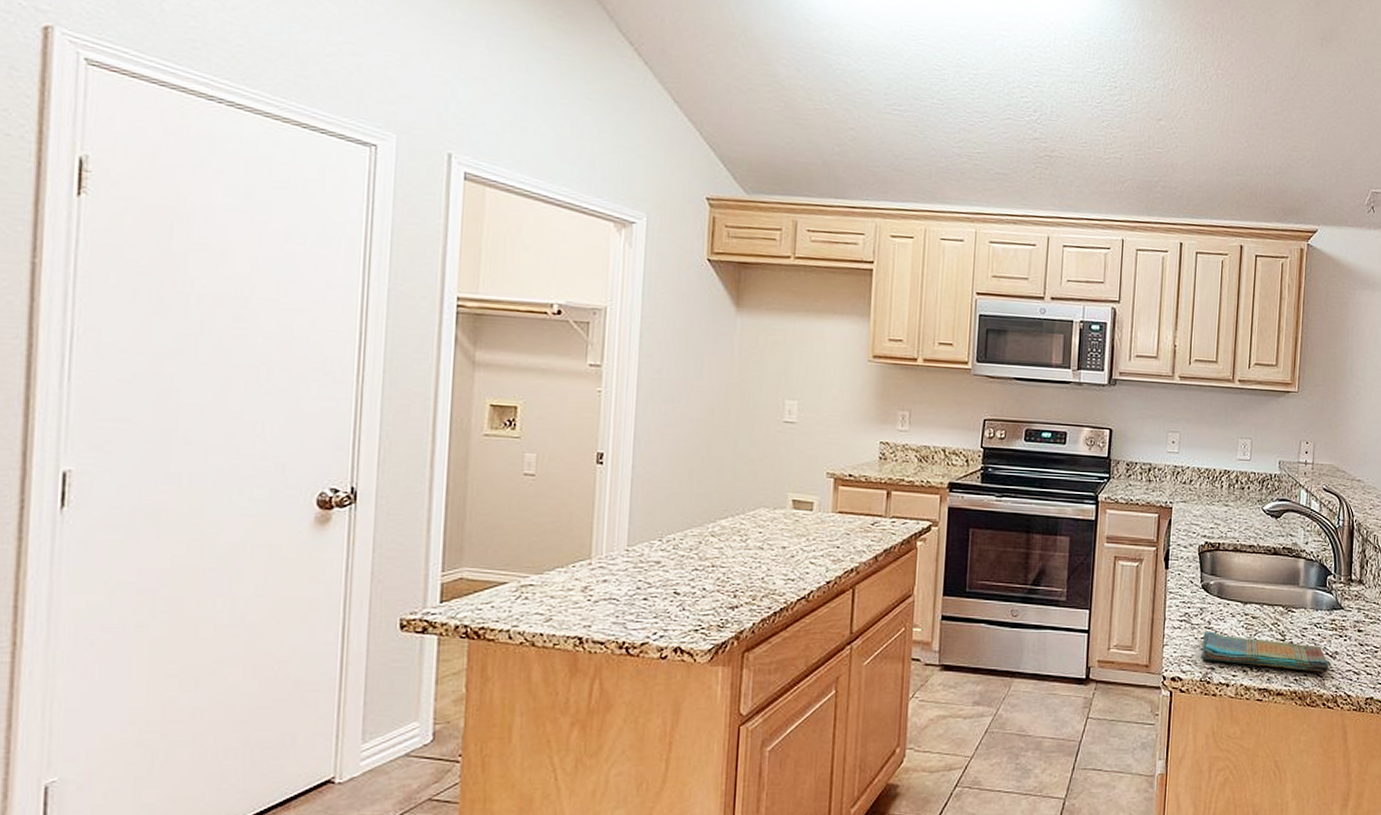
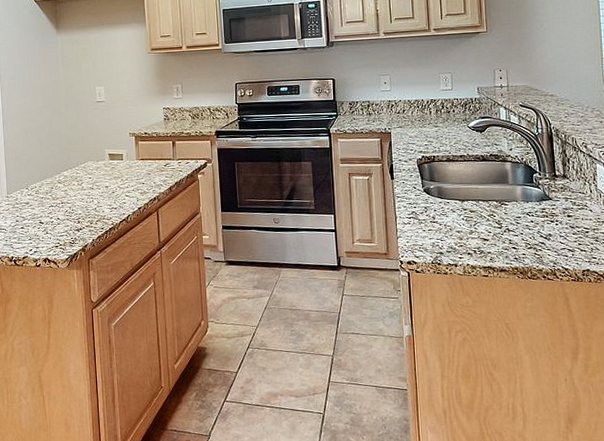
dish towel: present [1201,631,1329,672] -> none [430,224,545,252]

